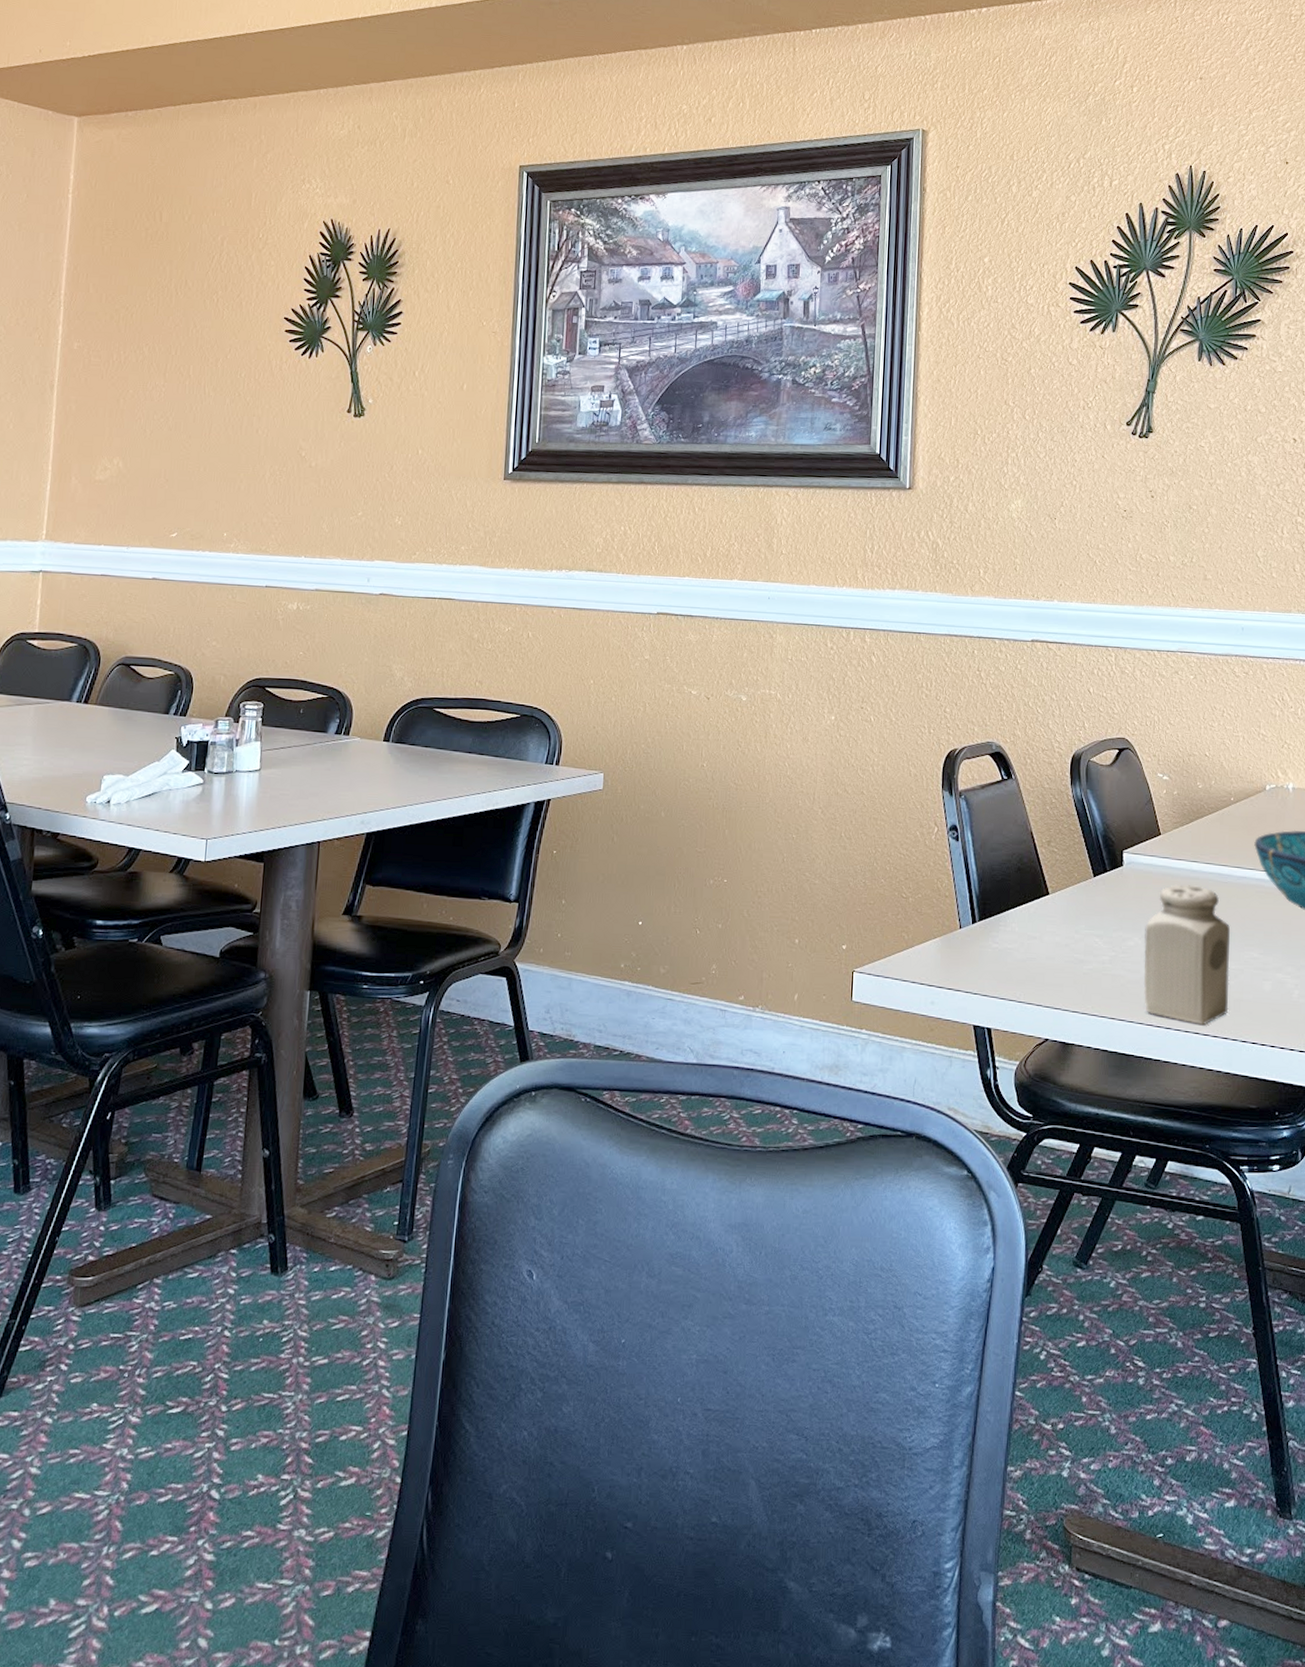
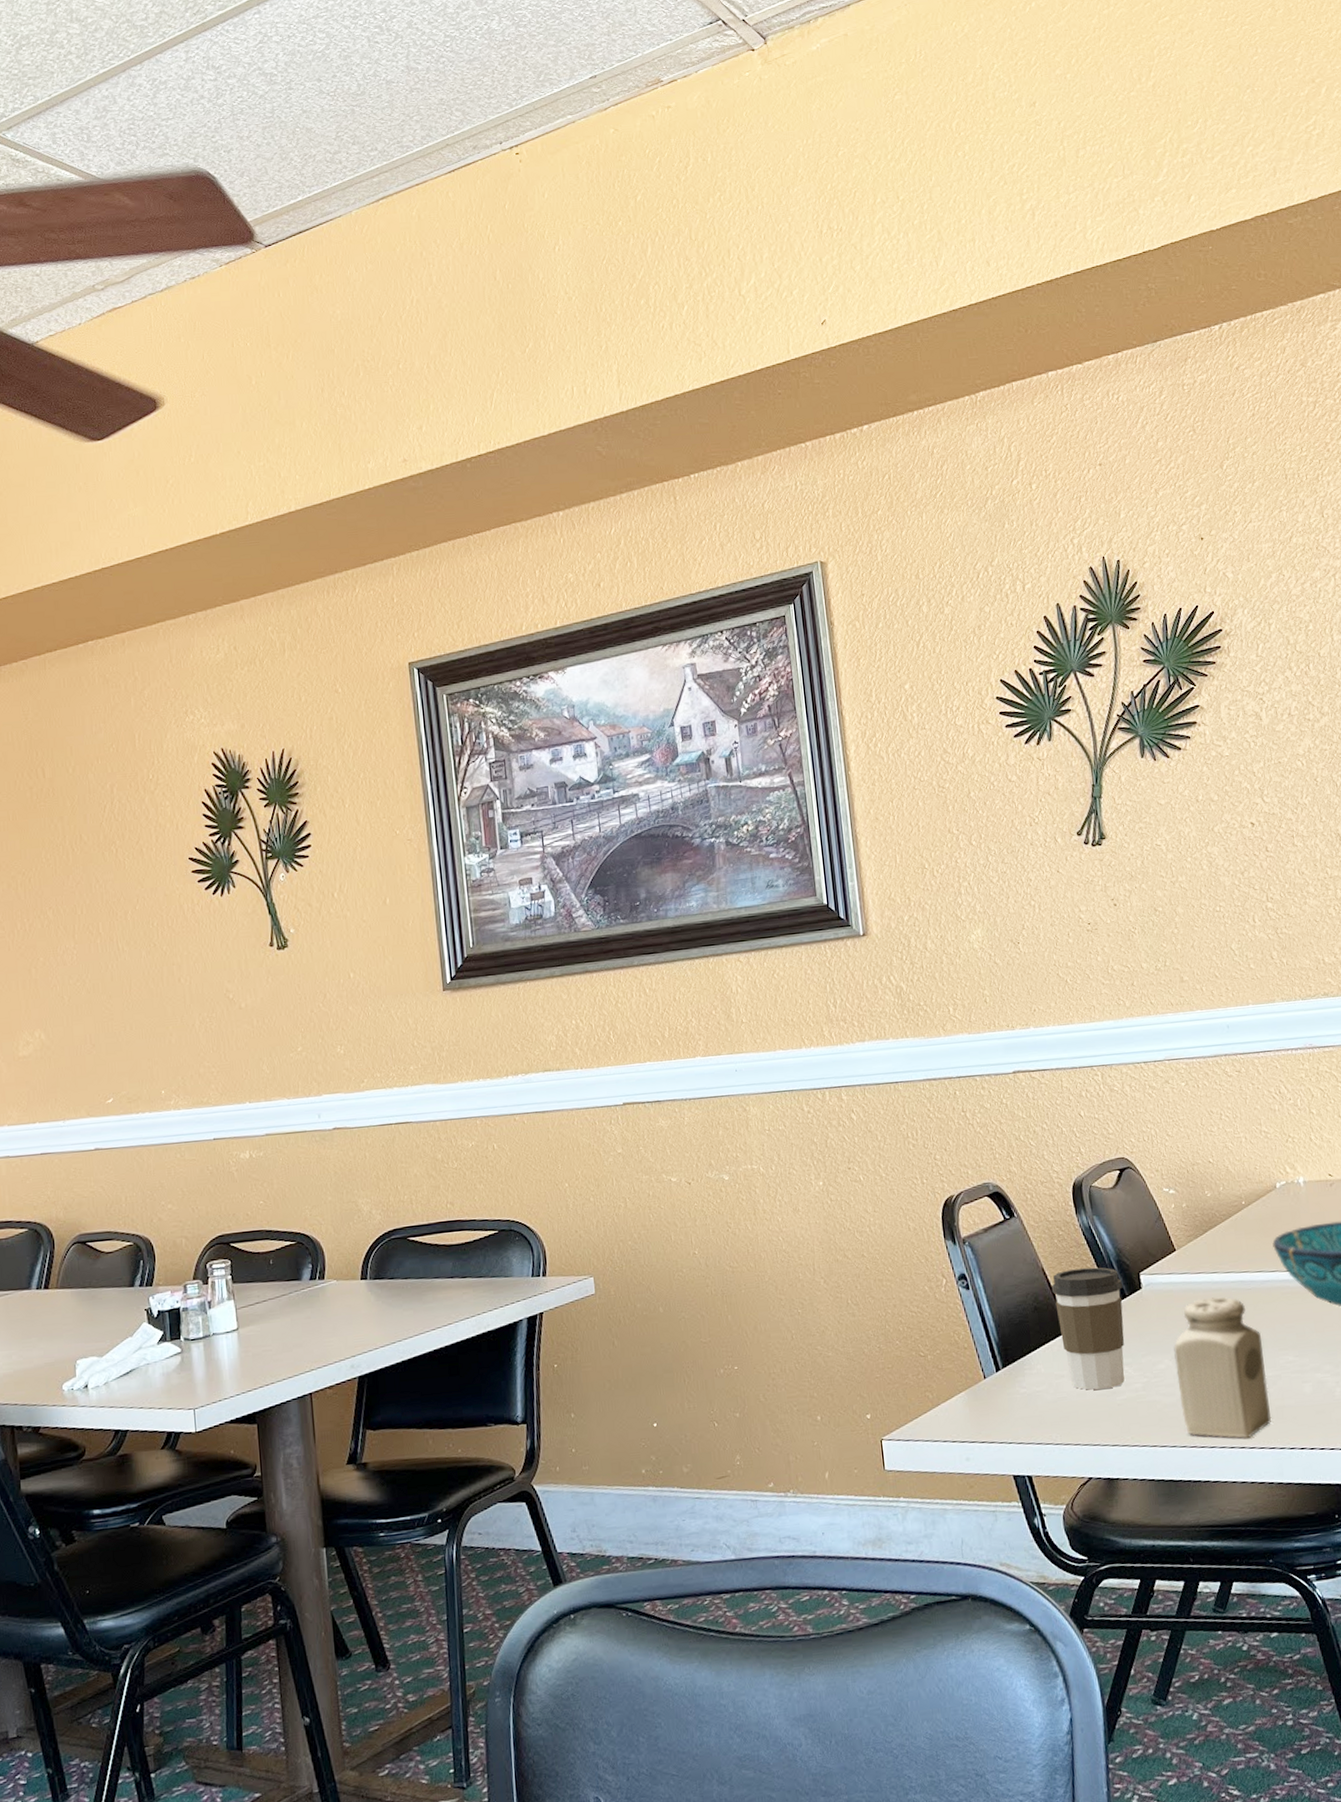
coffee cup: none [1036,837,1105,956] -> present [1051,1267,1125,1390]

